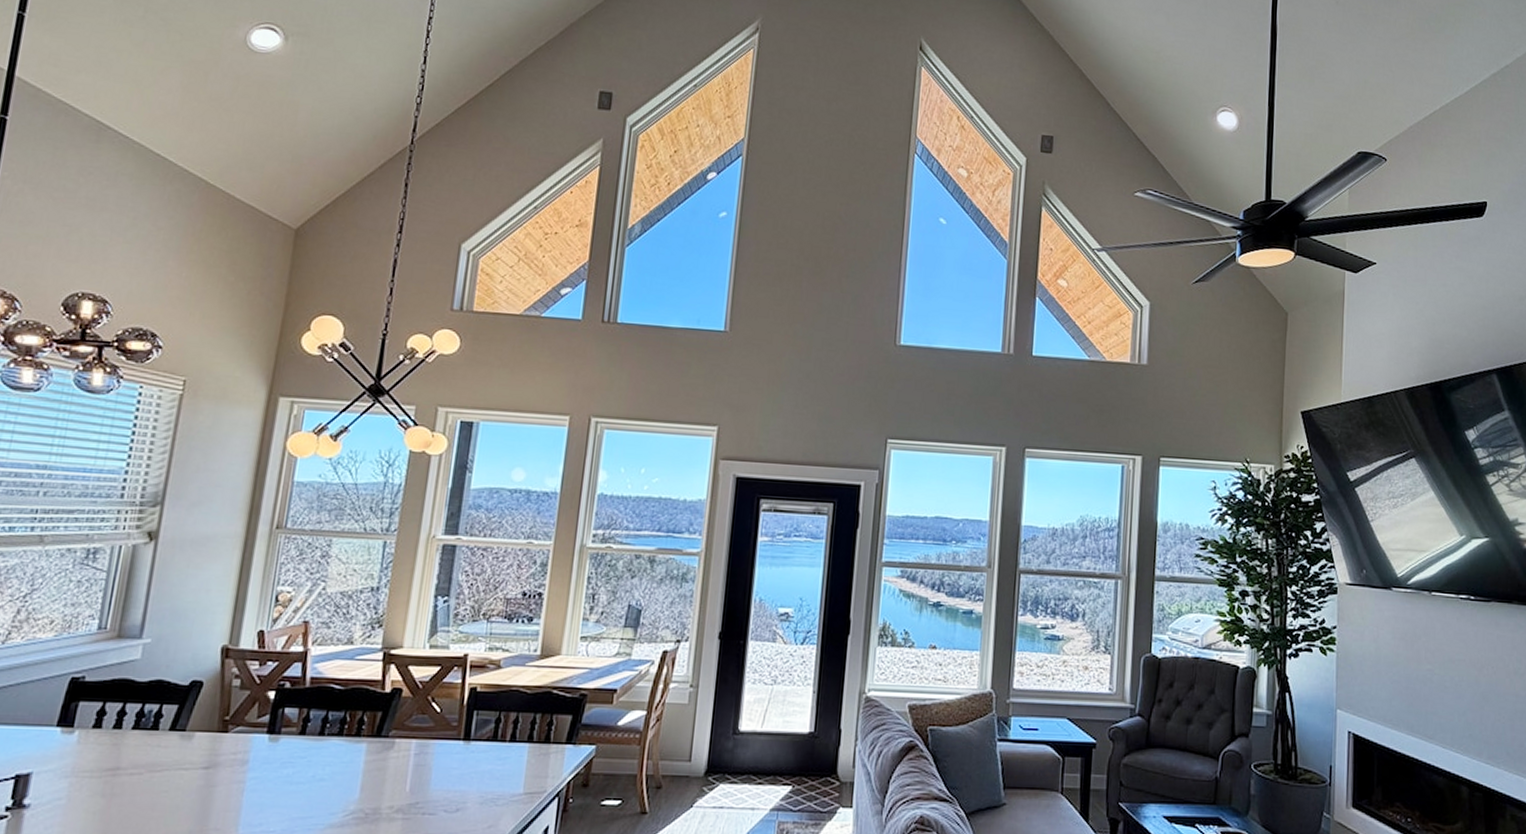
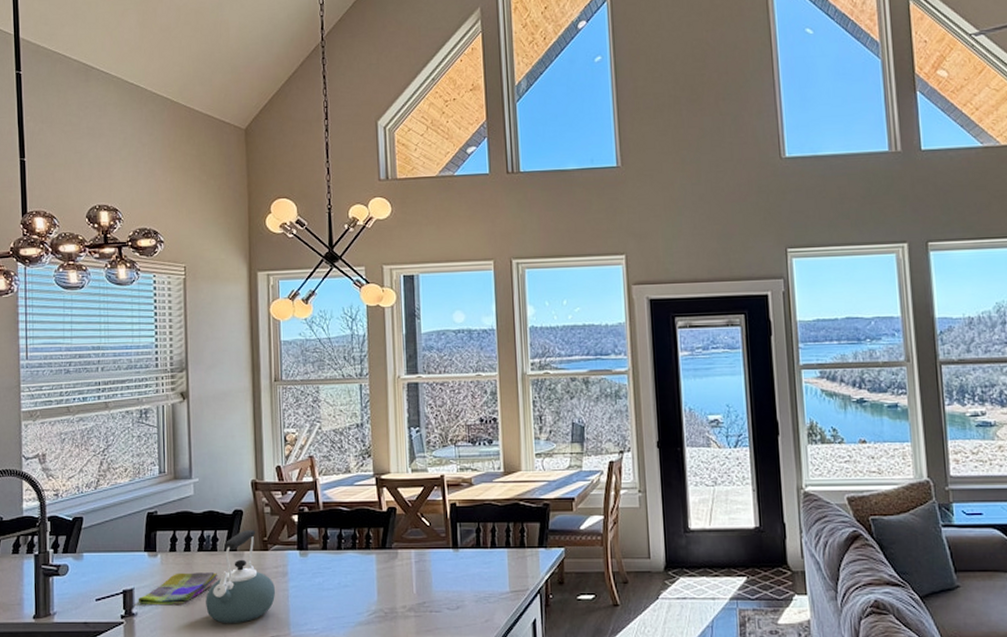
dish towel: none [34,755,154,797] -> present [138,572,218,606]
kettle: none [129,706,229,822] -> present [206,530,276,624]

